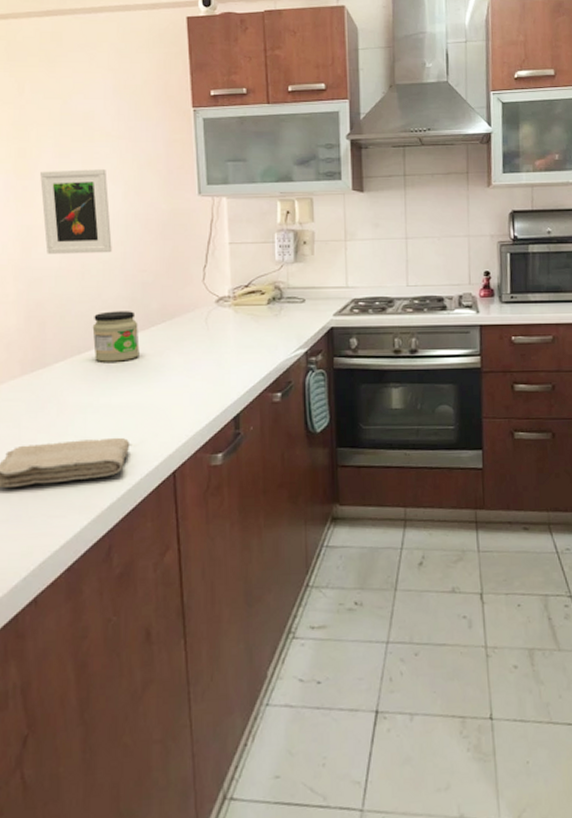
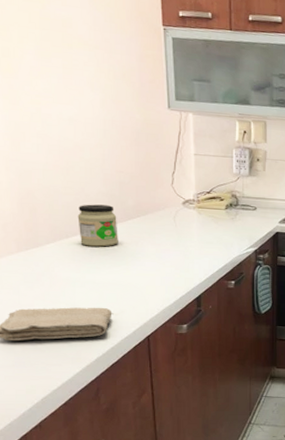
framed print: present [40,168,112,254] -> none [24,71,92,154]

